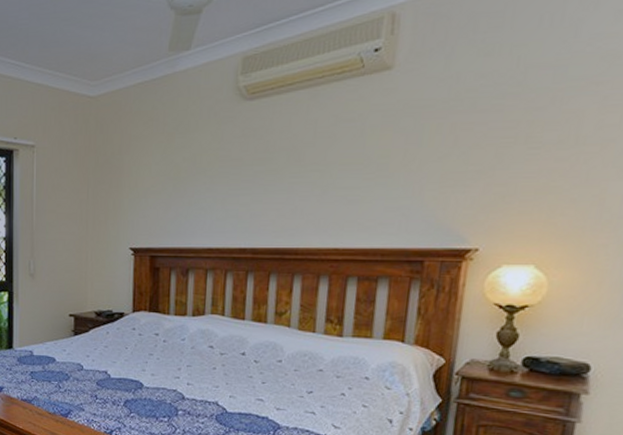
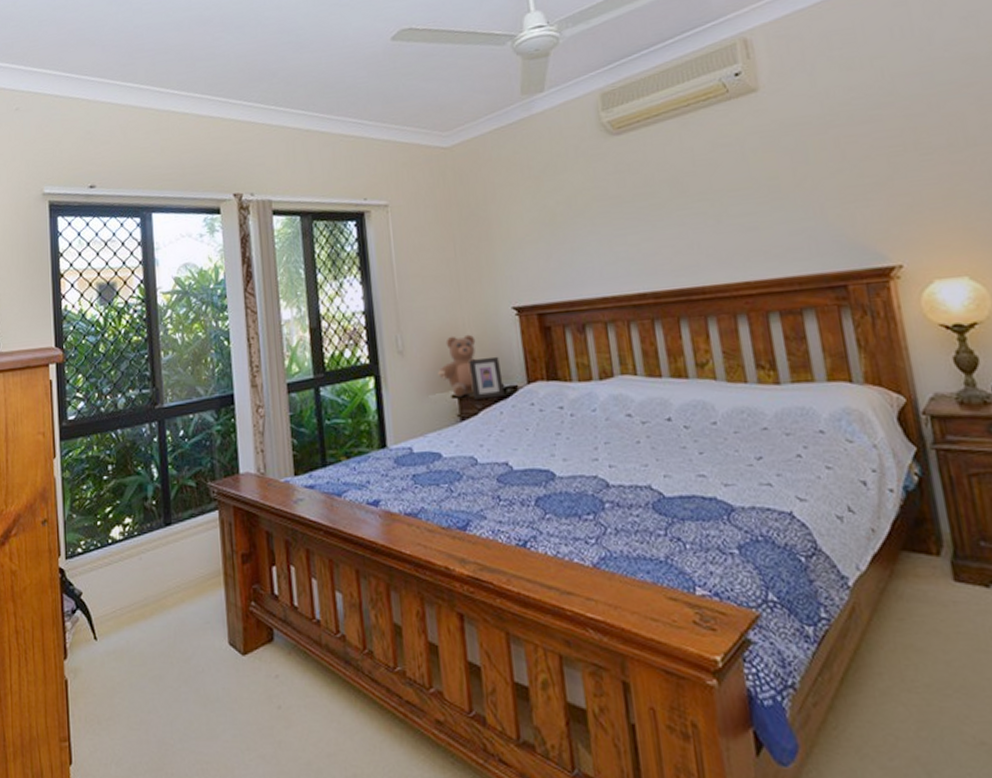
teddy bear: none [59,266,95,317] -> present [437,334,476,398]
picture frame: none [86,287,113,321] -> present [469,356,505,400]

